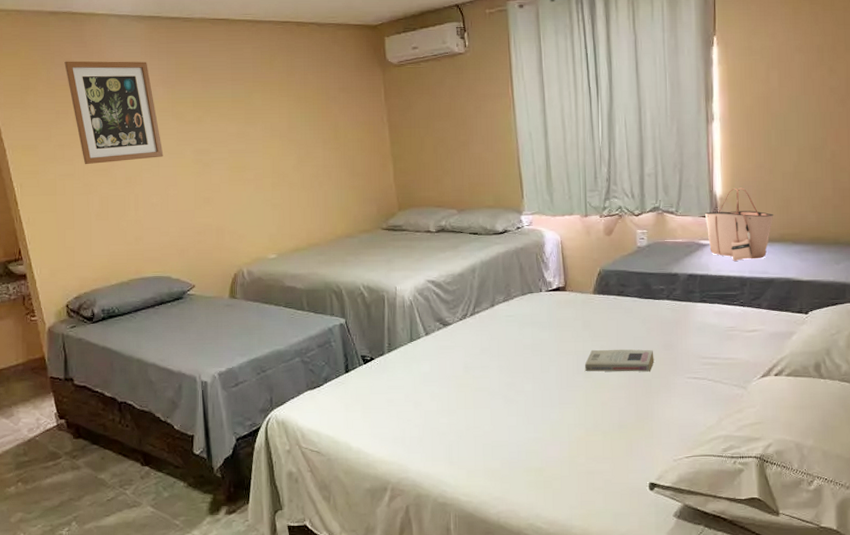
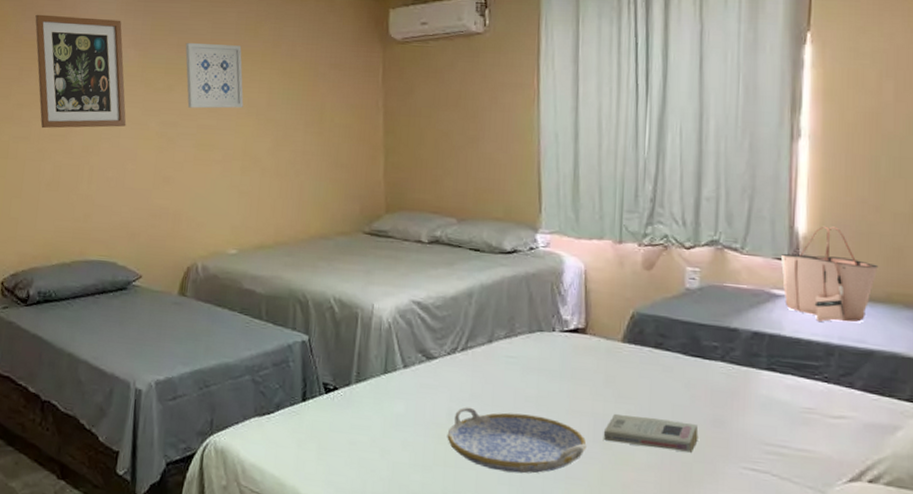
wall art: none [209,77,267,136] -> present [185,43,244,109]
serving tray: none [465,359,573,406] -> present [447,407,587,474]

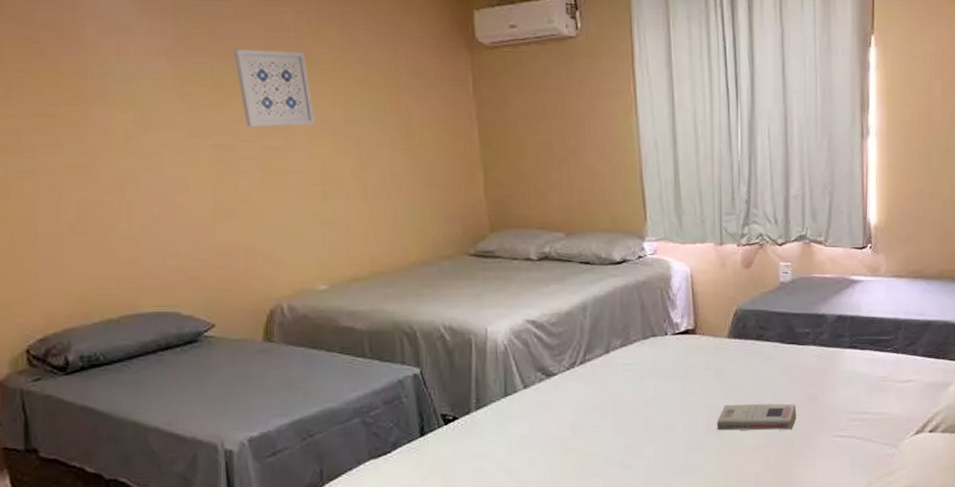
wall art: present [35,14,127,129] -> none [19,13,169,159]
serving tray: present [447,407,587,474] -> none [573,416,703,474]
tote bag: present [781,226,879,323] -> none [858,215,933,302]

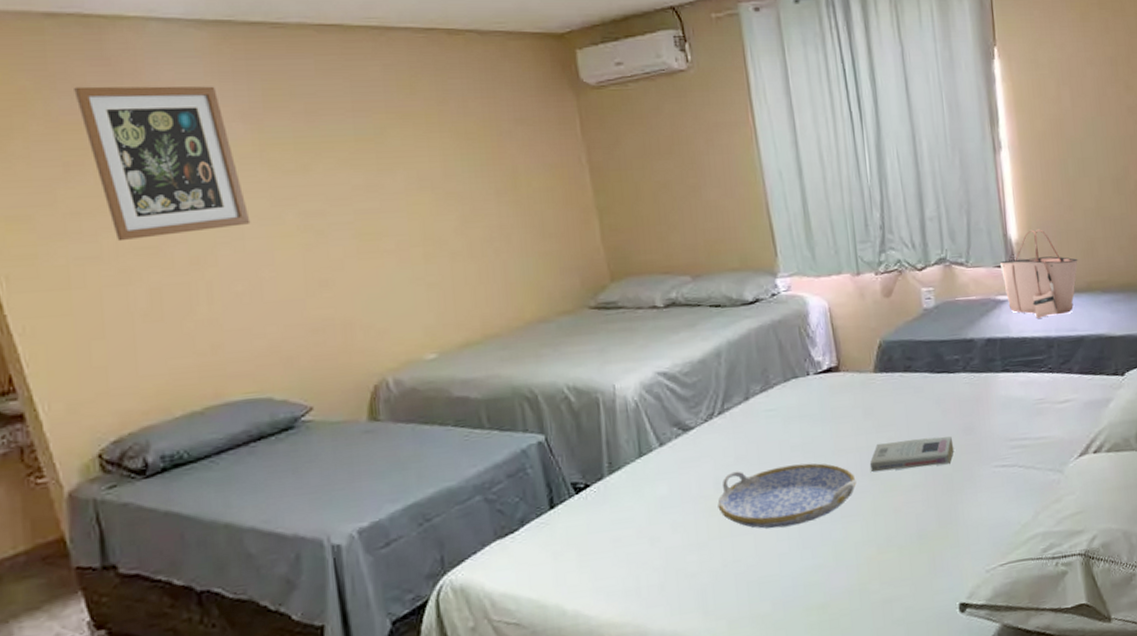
wall art: none [19,13,169,159] -> present [74,86,251,242]
wall art: present [233,49,316,127] -> none [316,106,412,190]
serving tray: none [573,416,703,474] -> present [717,463,857,529]
tote bag: none [858,215,933,302] -> present [1000,229,1078,320]

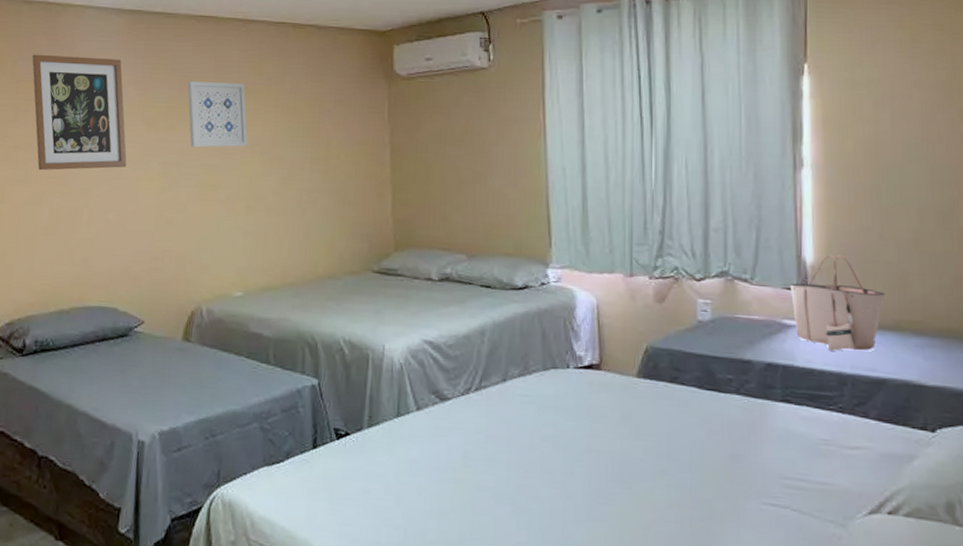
wall art: none [316,106,412,190] -> present [187,81,248,148]
serving tray: present [717,463,857,529] -> none [463,449,605,517]
book: present [869,436,954,473] -> none [621,451,717,489]

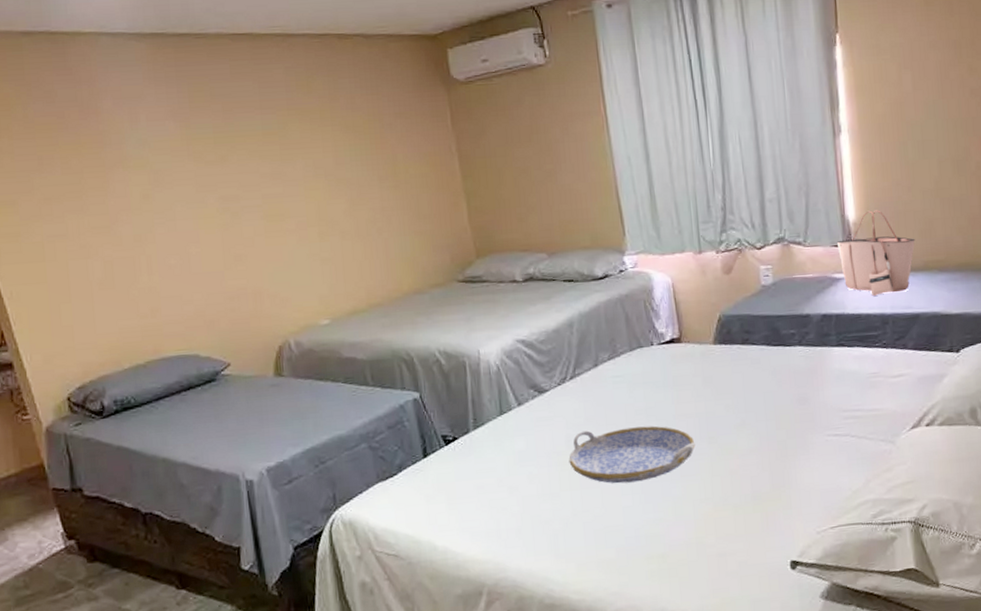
wall art: present [32,54,127,171] -> none [45,90,181,222]
wall art: present [187,81,248,148] -> none [231,104,309,178]
serving tray: none [463,449,605,517] -> present [569,426,695,484]

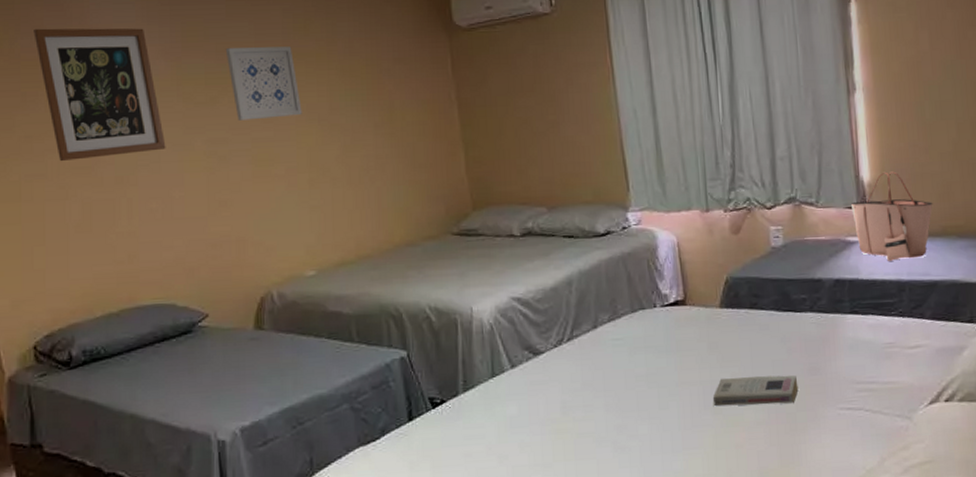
wall art: none [45,90,181,222] -> present [34,28,166,162]
wall art: none [231,104,309,178] -> present [225,46,302,121]
serving tray: present [569,426,695,484] -> none [563,393,699,455]
book: none [708,405,789,437] -> present [712,375,799,407]

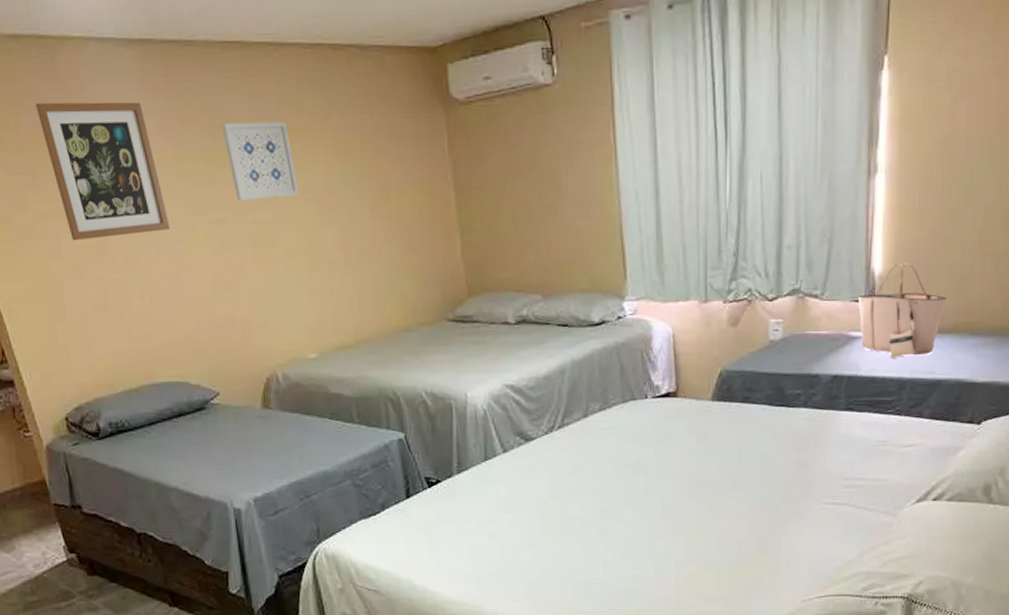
book: present [712,375,799,407] -> none [698,468,785,497]

